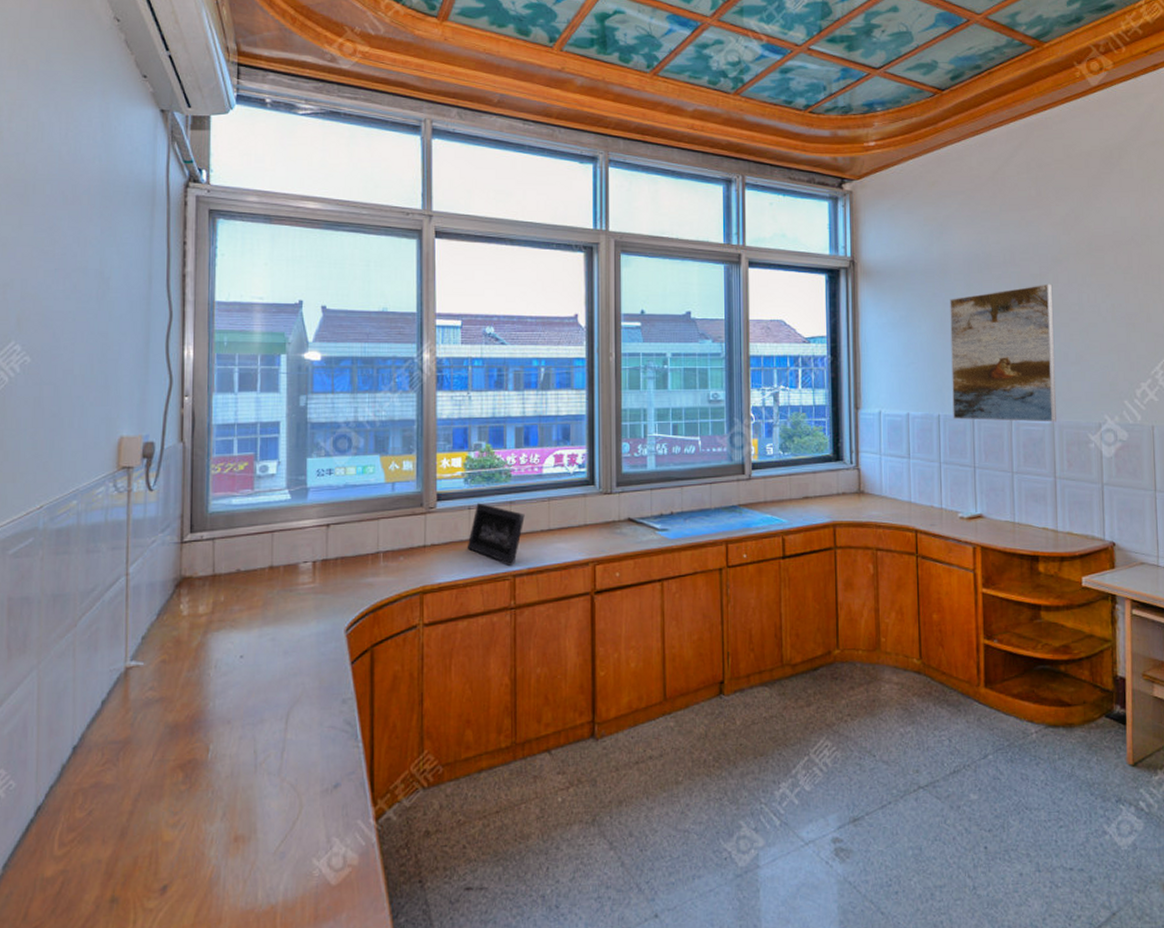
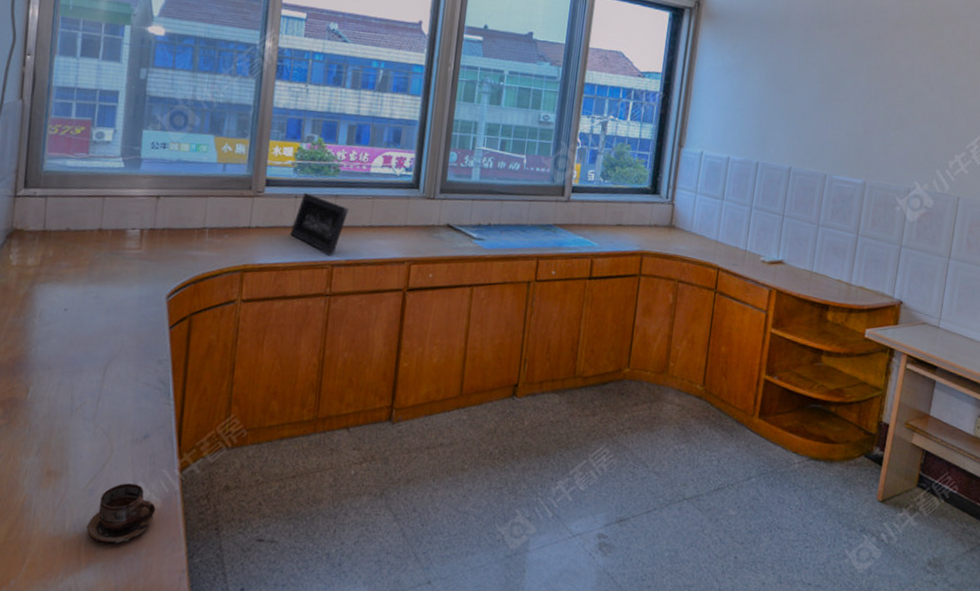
cup: none [280,840,353,913] -> present [86,483,156,545]
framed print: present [950,284,1056,422] -> none [771,47,888,183]

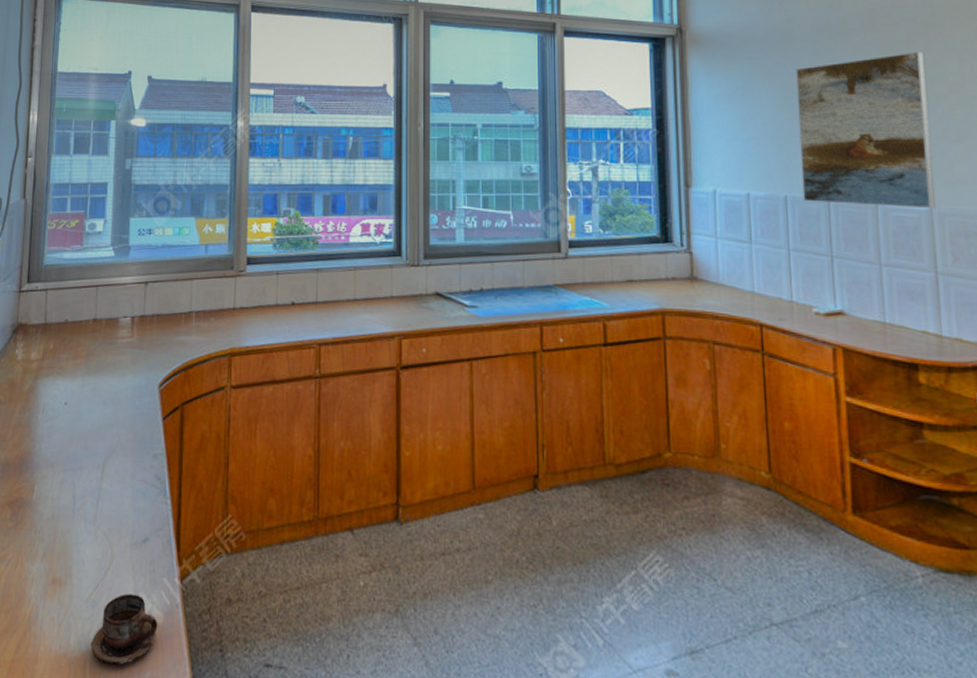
picture frame: present [290,192,349,255] -> none [274,268,331,332]
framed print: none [771,47,888,183] -> present [796,51,935,209]

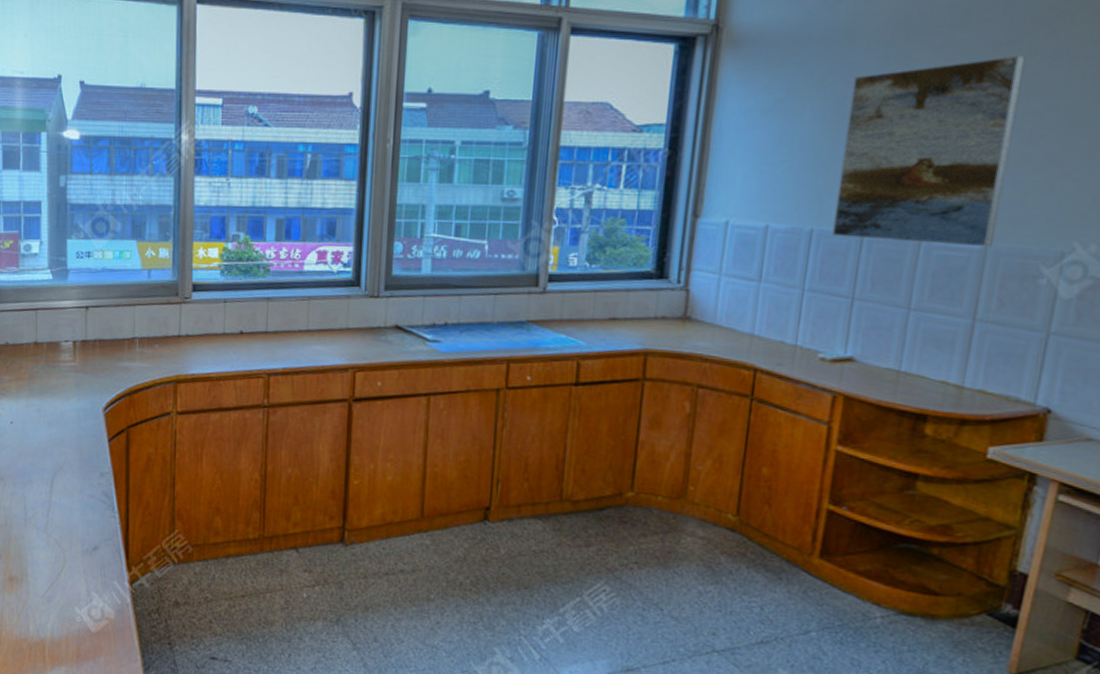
cup: present [90,593,158,666] -> none [48,592,110,651]

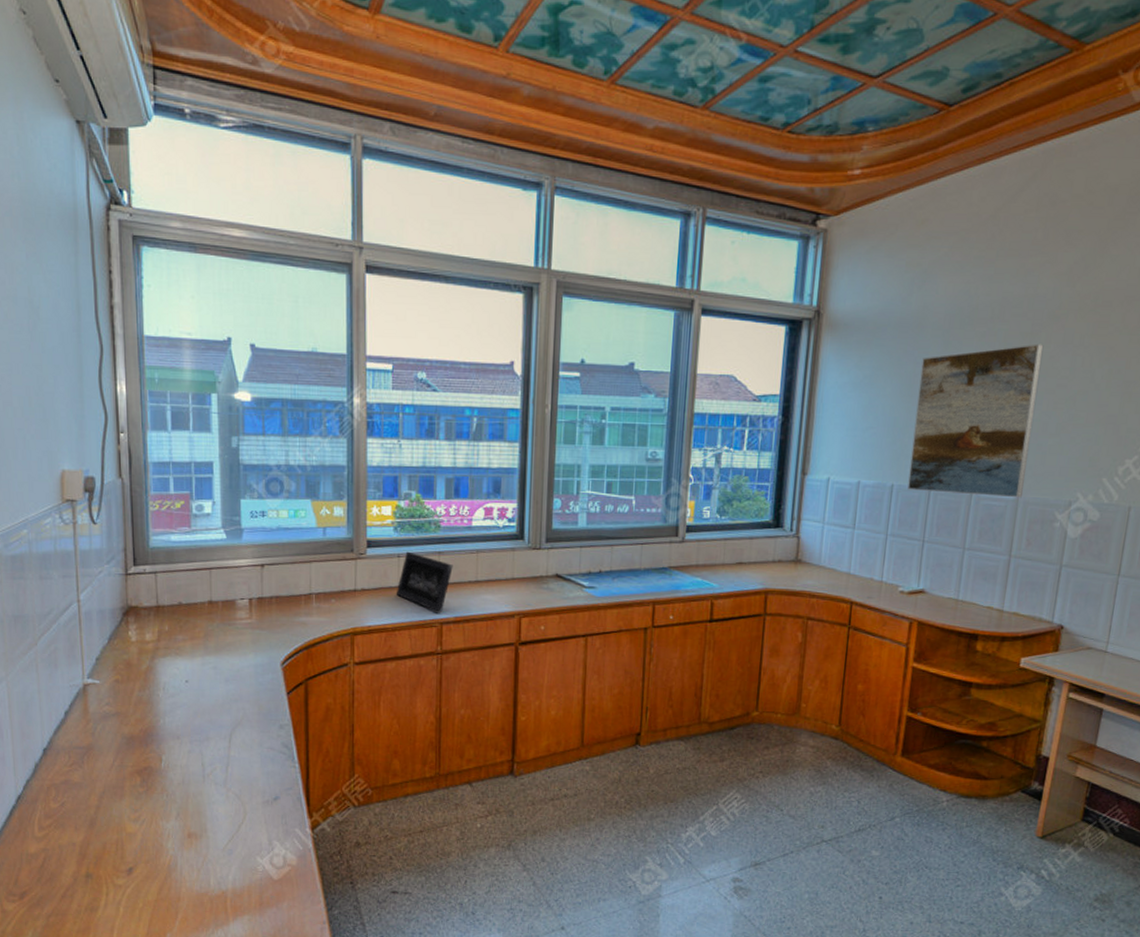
picture frame: none [221,296,282,363] -> present [396,551,453,612]

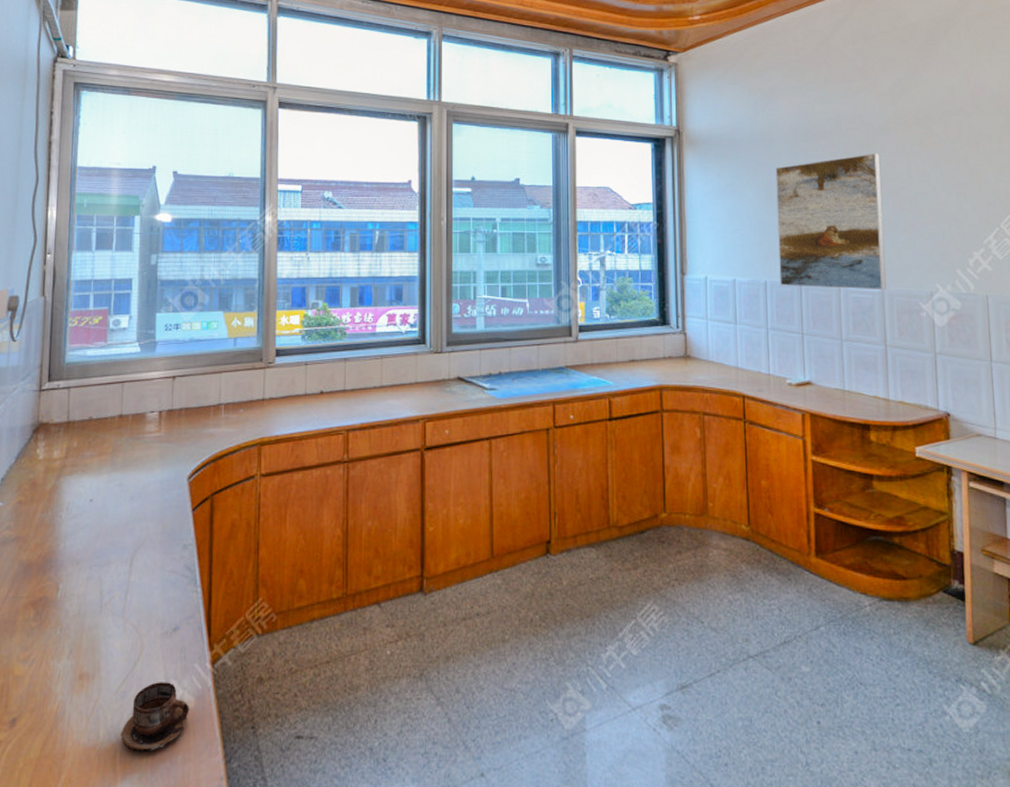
cup: none [230,842,292,900] -> present [120,682,189,753]
picture frame: present [396,551,453,612] -> none [303,359,358,419]

